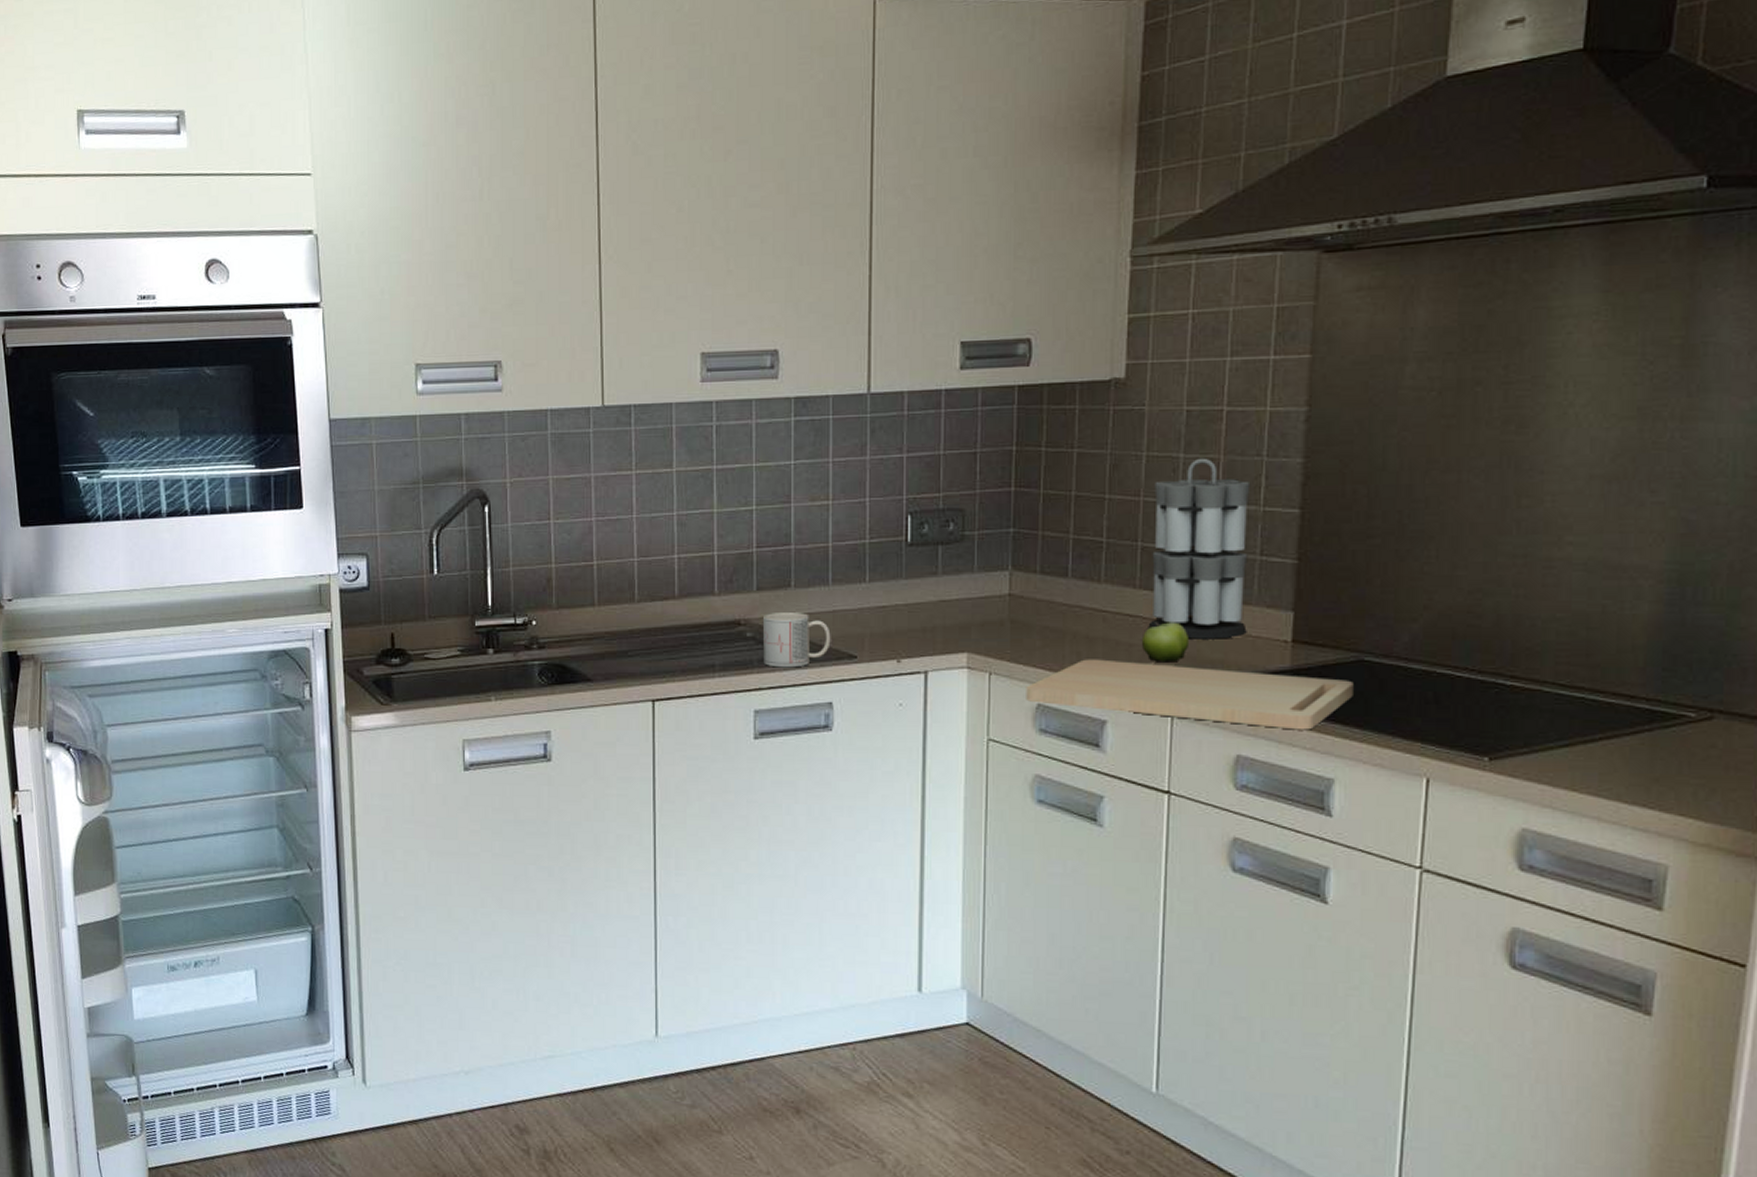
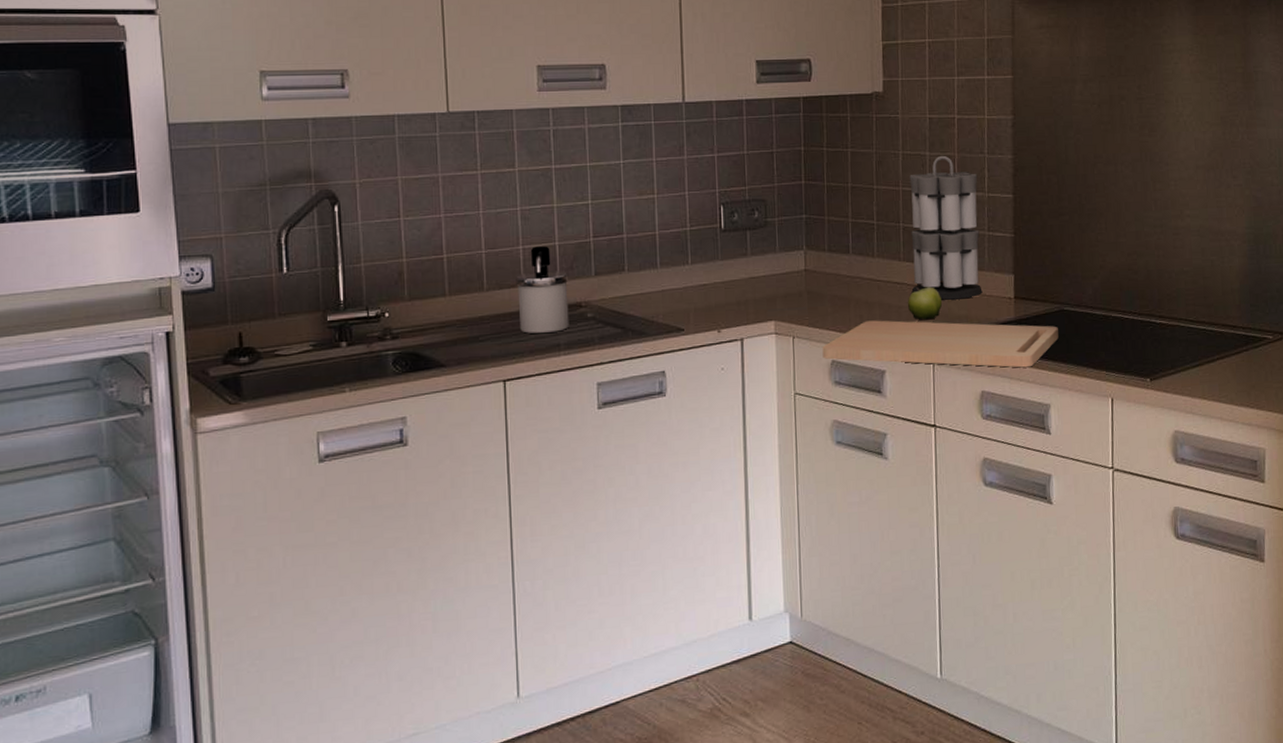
soap dispenser: none [669,555,727,652] -> present [516,246,569,334]
mug: present [762,613,831,668] -> none [601,293,661,344]

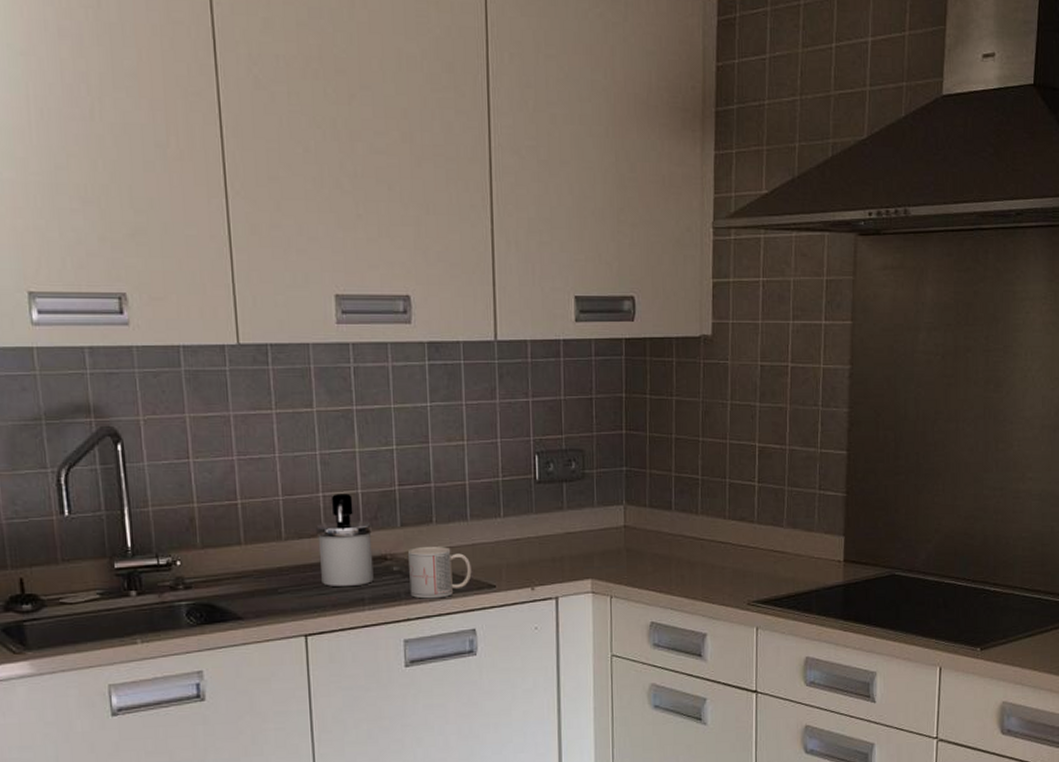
mug: none [601,293,661,344] -> present [407,547,472,599]
cutting board: present [822,320,1059,368] -> none [641,581,888,634]
fruit: present [907,287,942,320] -> none [731,547,767,582]
spice rack: present [909,155,983,300] -> none [736,406,811,562]

